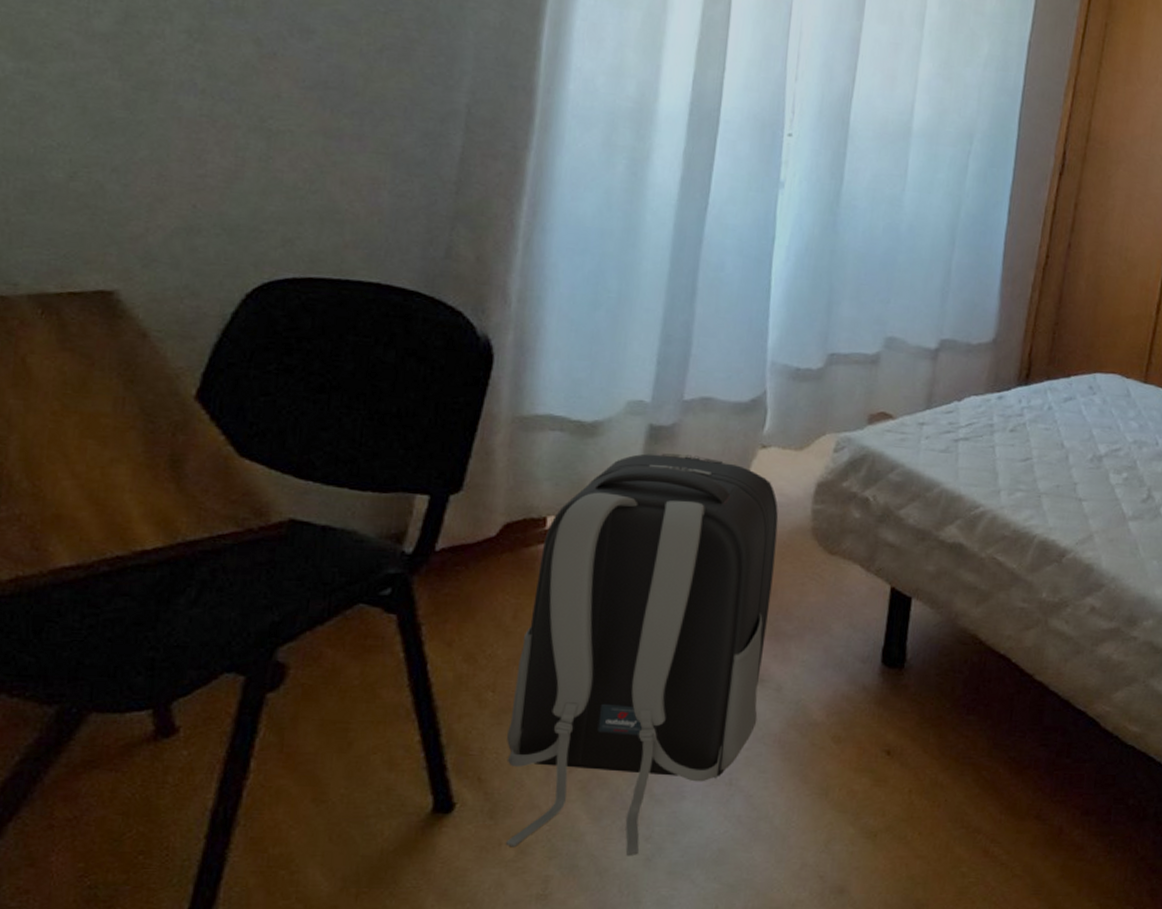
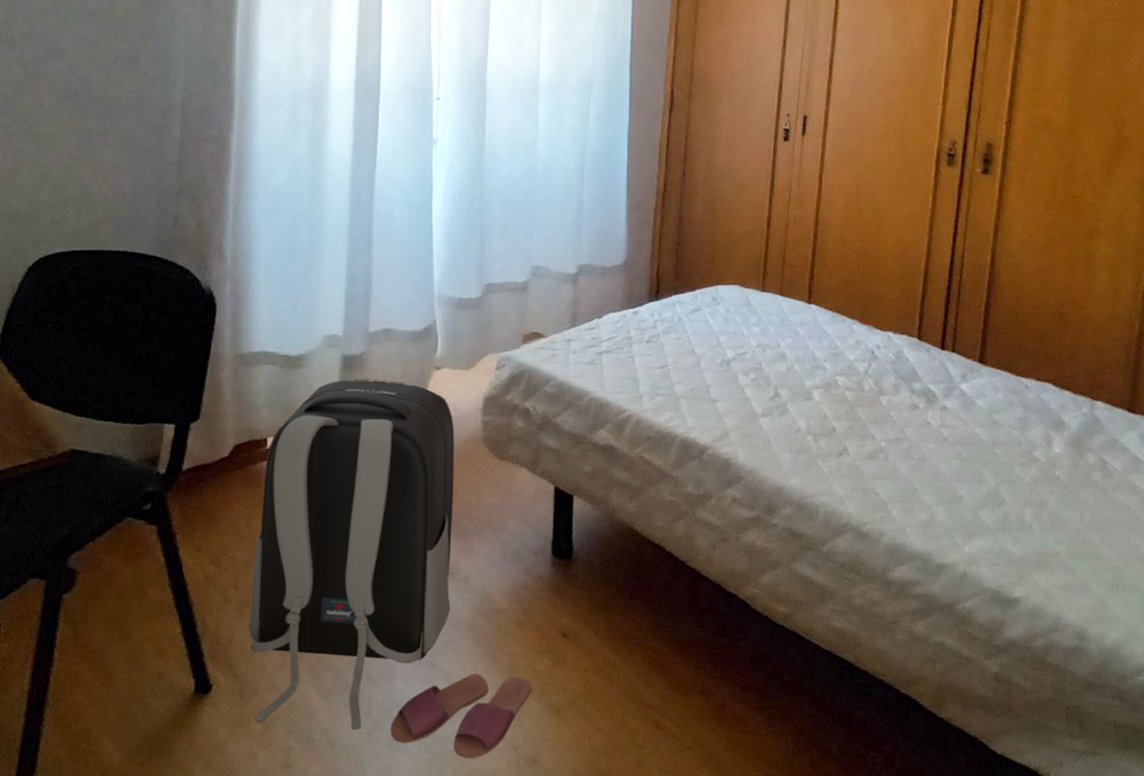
slippers: none [673,794,846,888] -> present [391,673,532,758]

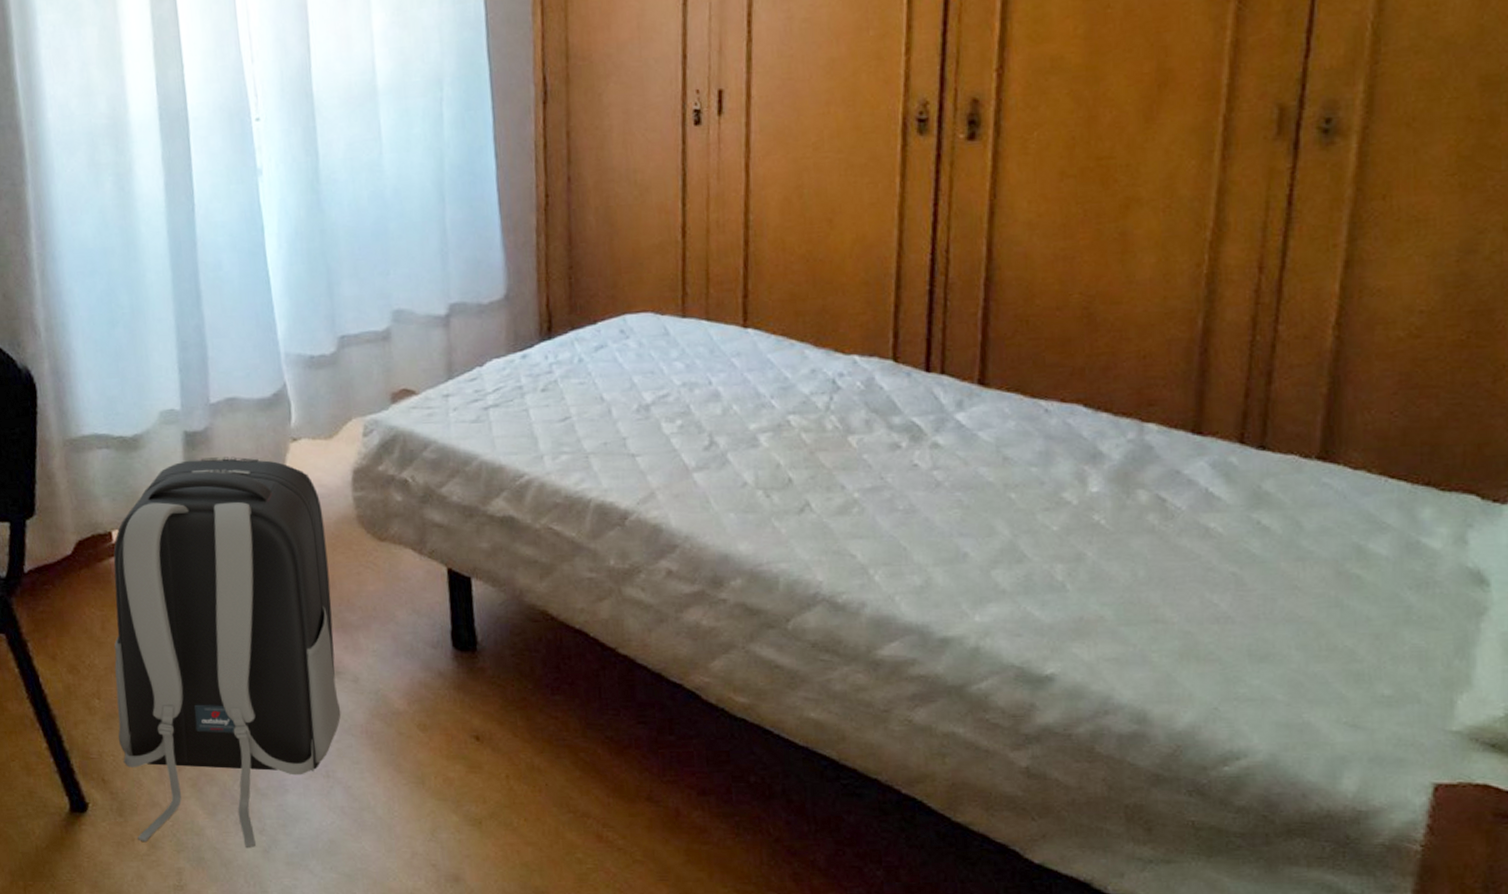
slippers: present [391,673,532,758] -> none [288,784,446,877]

